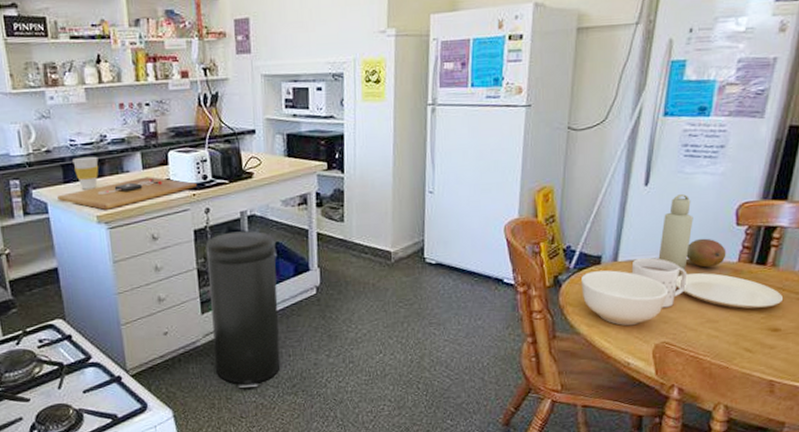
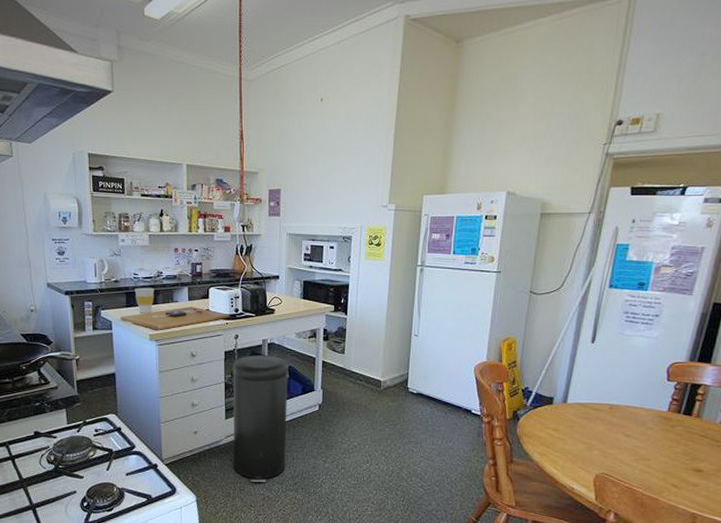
bowl: present [582,270,669,326] -> none [536,410,609,457]
mug: present [631,258,687,308] -> none [578,402,625,445]
bottle: present [658,193,693,276] -> none [601,351,631,419]
plate: present [675,272,782,310] -> none [614,417,705,452]
fruit: present [686,238,726,268] -> none [624,389,658,414]

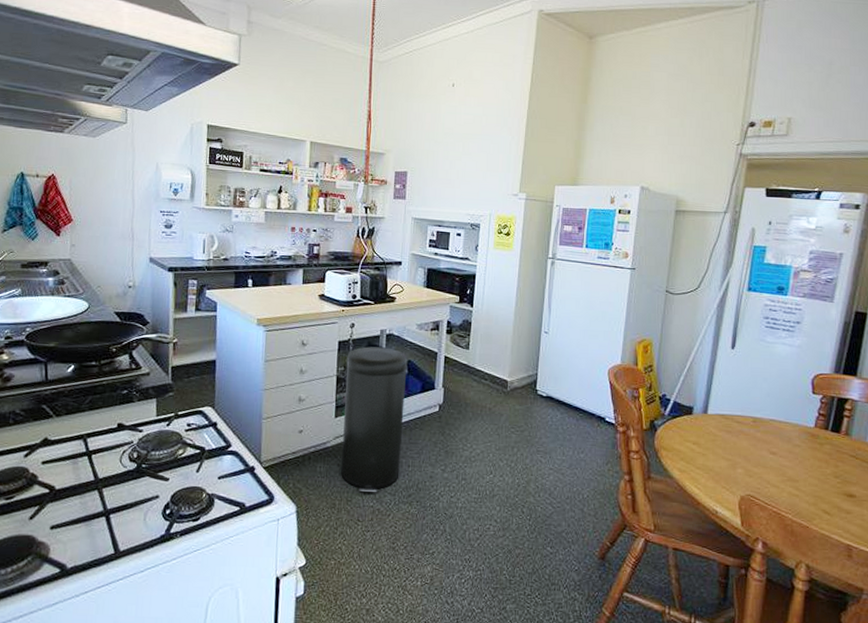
cutting board: present [120,307,230,330] -> none [226,290,347,315]
cup: present [135,287,155,313] -> none [245,267,267,295]

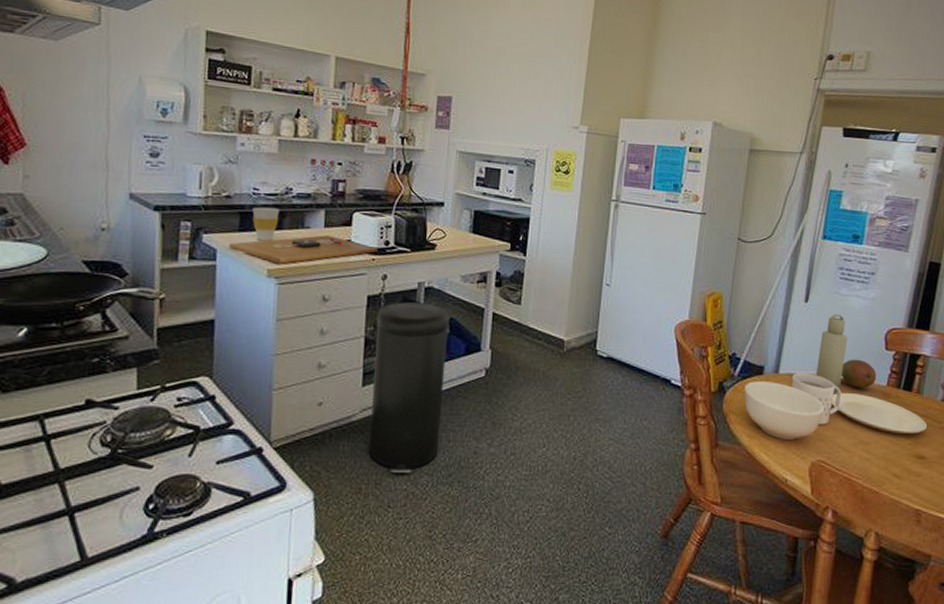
cutting board: none [226,290,347,315] -> present [229,235,378,264]
cup: none [245,267,267,295] -> present [252,206,280,241]
bowl: none [675,420,753,476] -> present [744,381,825,441]
mug: none [719,414,770,462] -> present [791,373,842,425]
bottle: none [743,359,774,434] -> present [816,313,848,394]
plate: none [759,432,856,474] -> present [831,392,927,435]
fruit: none [768,401,804,429] -> present [841,359,877,388]

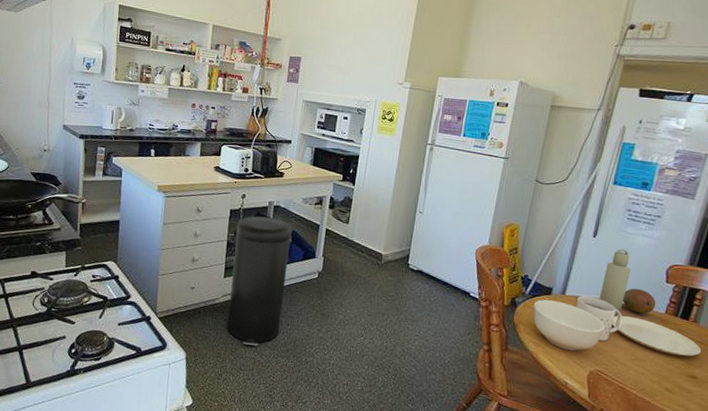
cutting board: present [229,235,378,264] -> none [131,162,239,182]
cup: present [252,206,280,241] -> none [148,138,168,165]

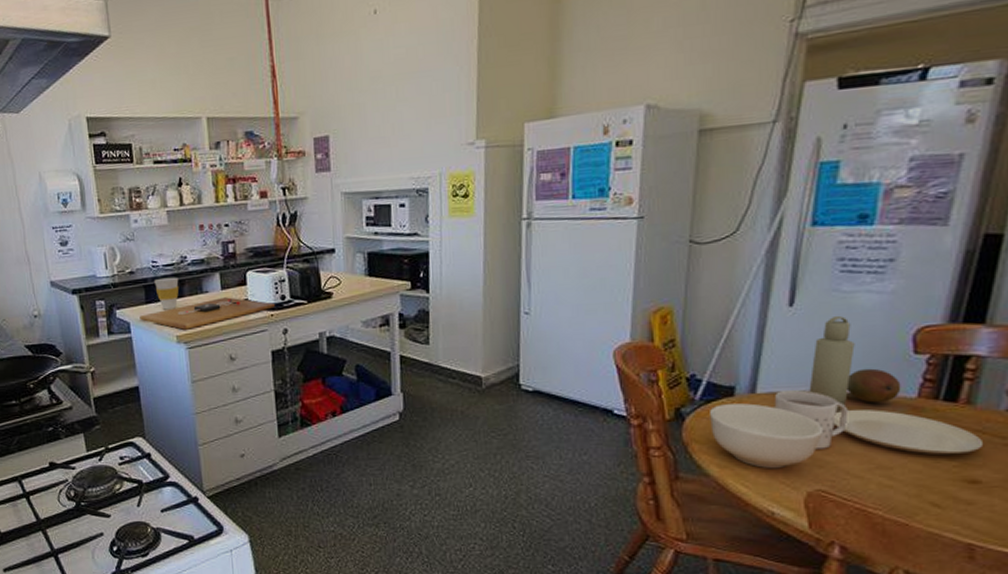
cutting board: none [131,162,239,182] -> present [139,297,275,330]
cup: none [148,138,168,165] -> present [154,277,179,310]
pedal bin: present [227,216,292,347] -> none [283,352,361,517]

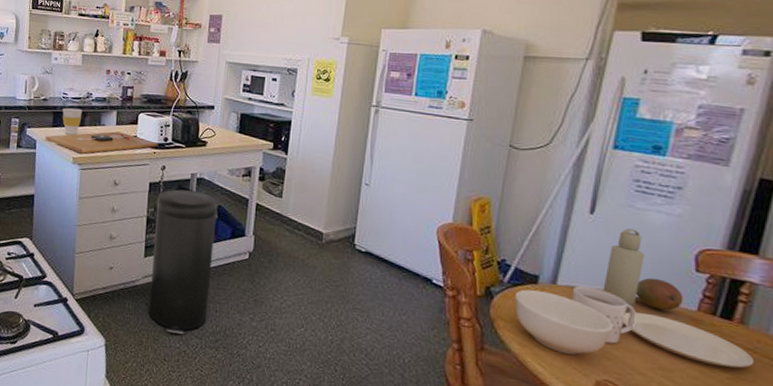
pedal bin: none [283,352,361,517] -> present [149,189,218,335]

